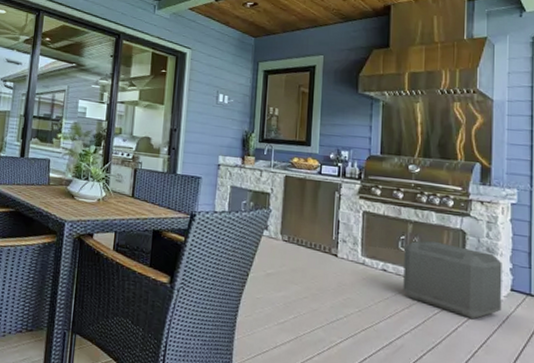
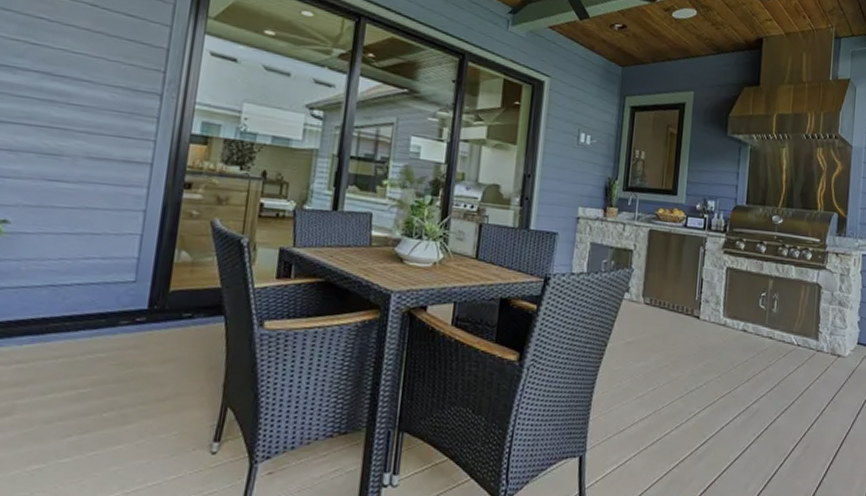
storage box: present [403,240,502,320] -> none [761,296,852,376]

